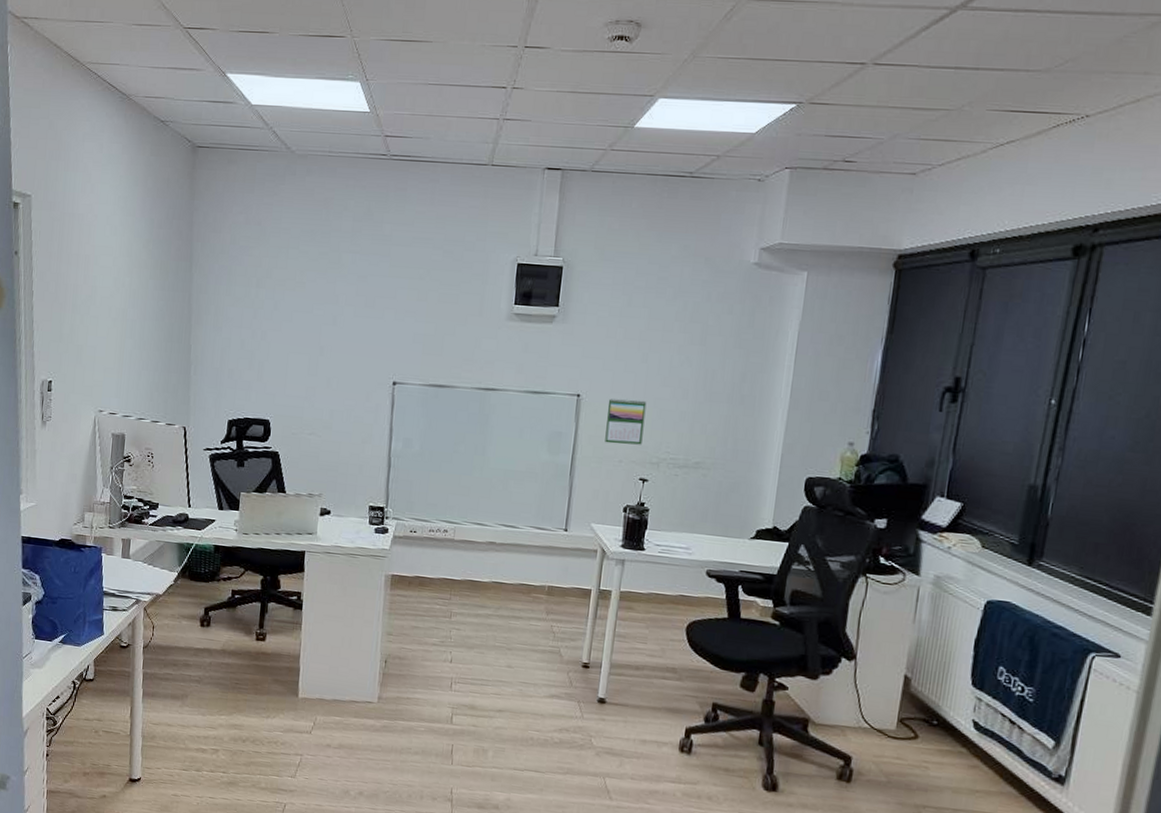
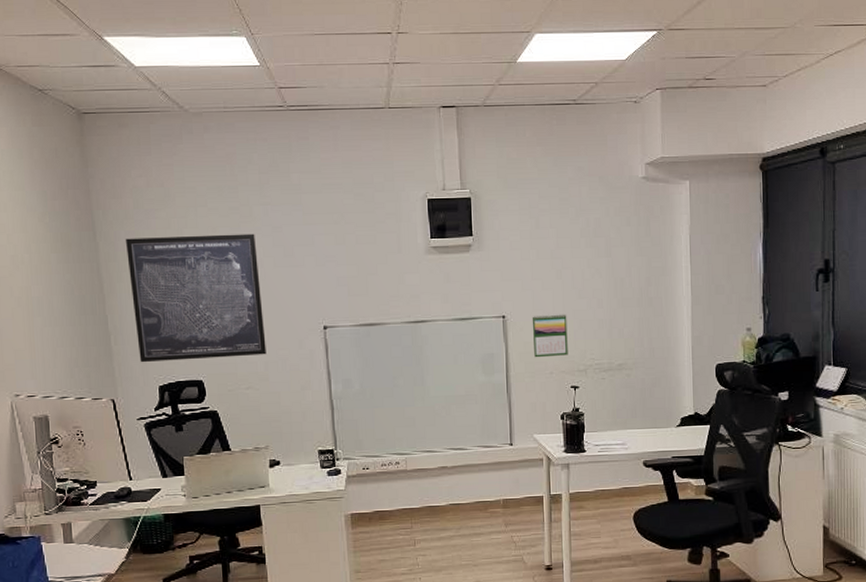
wall art: none [214,272,340,403] -> present [125,233,267,363]

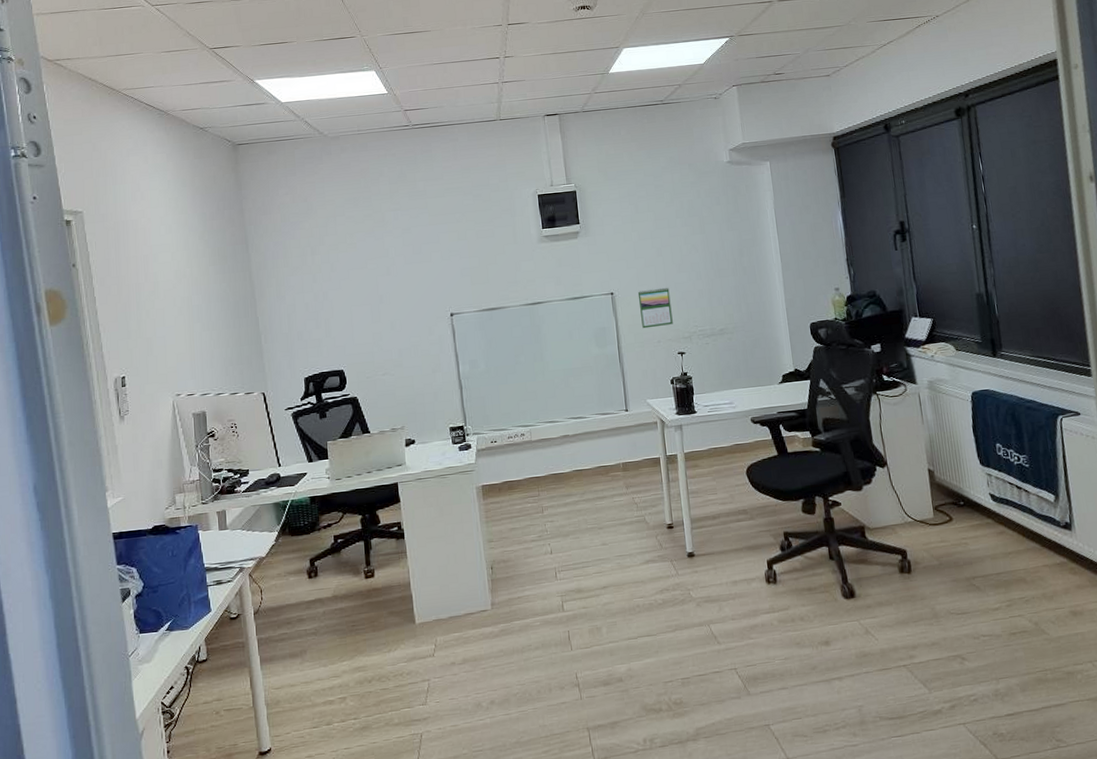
wall art: present [125,233,267,363] -> none [273,236,400,358]

